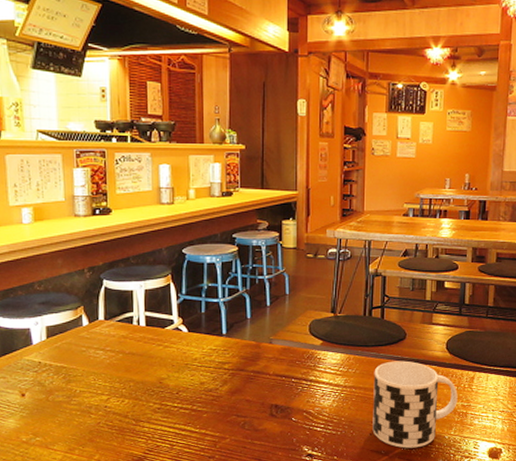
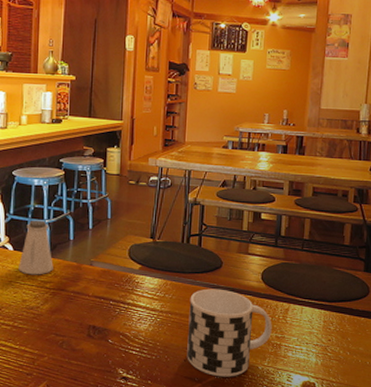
saltshaker: none [194,299,231,357] -> present [18,220,53,275]

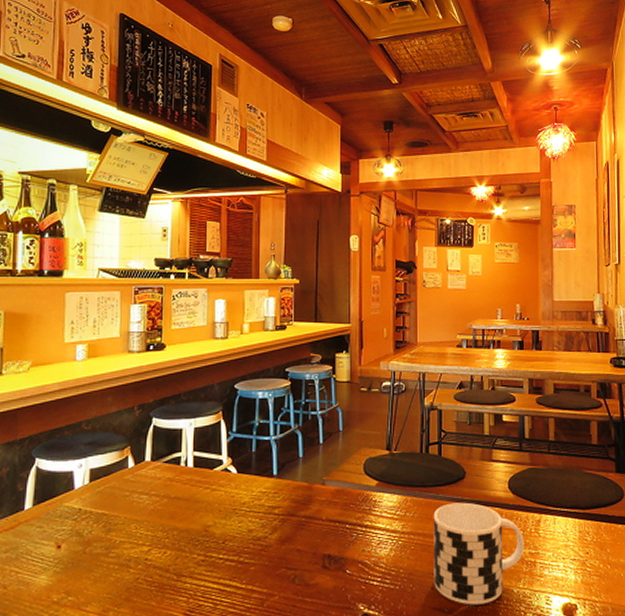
saltshaker: present [18,220,53,275] -> none [243,437,282,500]

